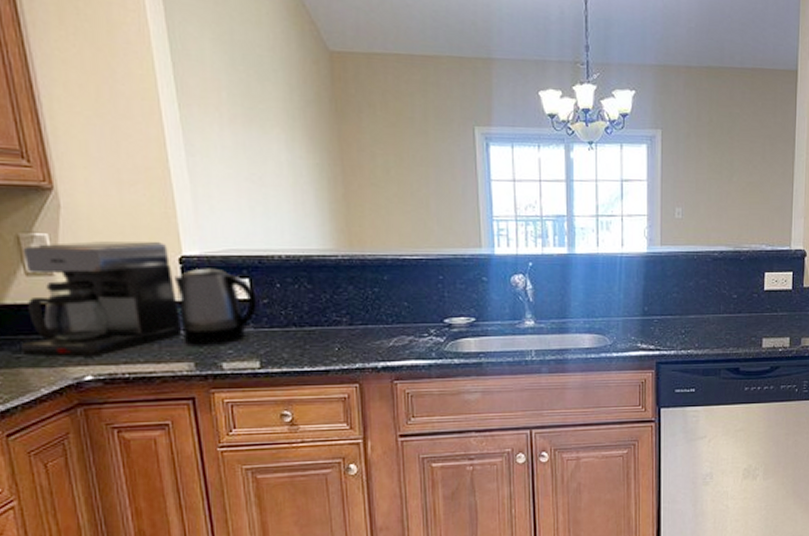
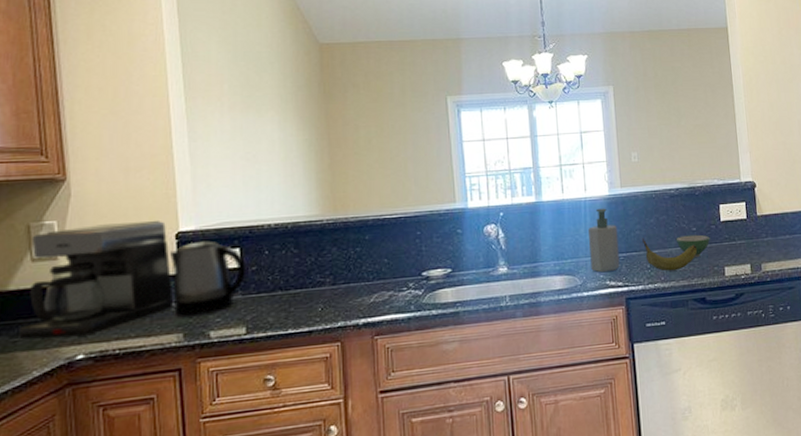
soap bottle: none [623,266,653,334] -> present [588,208,620,273]
fruit: none [679,301,736,338] -> present [642,237,698,272]
bowl: none [714,302,751,326] -> present [675,234,710,257]

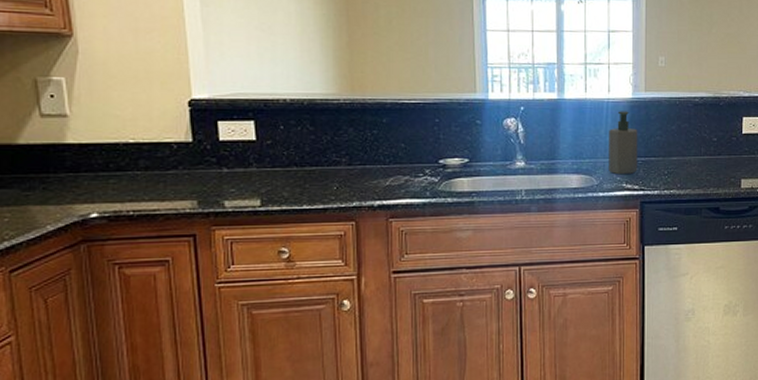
coffee maker: present [19,220,174,340] -> none [31,84,188,196]
kettle: present [170,240,247,317] -> none [183,110,262,184]
fruit: present [642,237,698,272] -> none [662,143,716,179]
bowl: present [675,234,710,257] -> none [695,145,730,167]

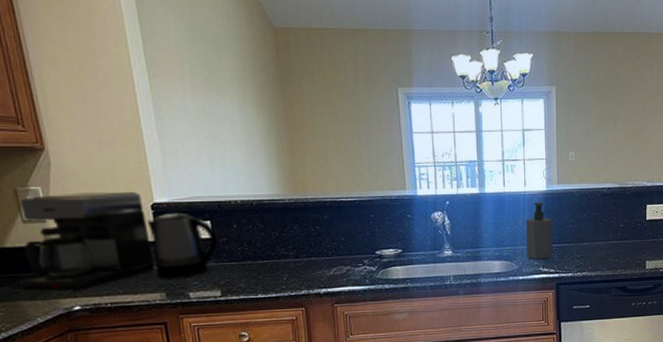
coffee maker: none [31,84,188,196] -> present [19,191,156,291]
kettle: none [183,110,262,184] -> present [148,212,218,278]

